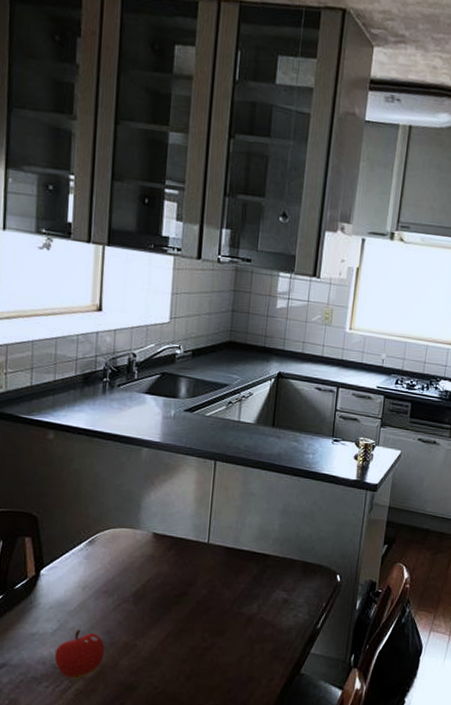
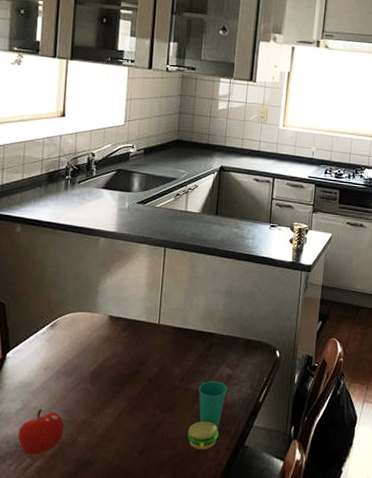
cup: none [239,605,283,676] -> present [187,381,227,450]

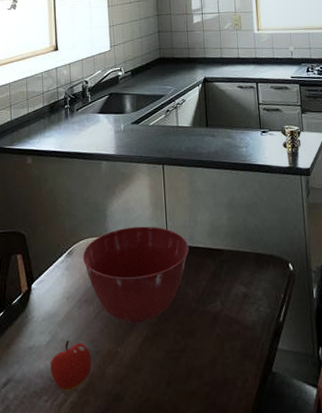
mixing bowl: none [66,305,181,397] -> present [82,226,189,324]
cup: present [187,381,227,450] -> none [212,301,245,378]

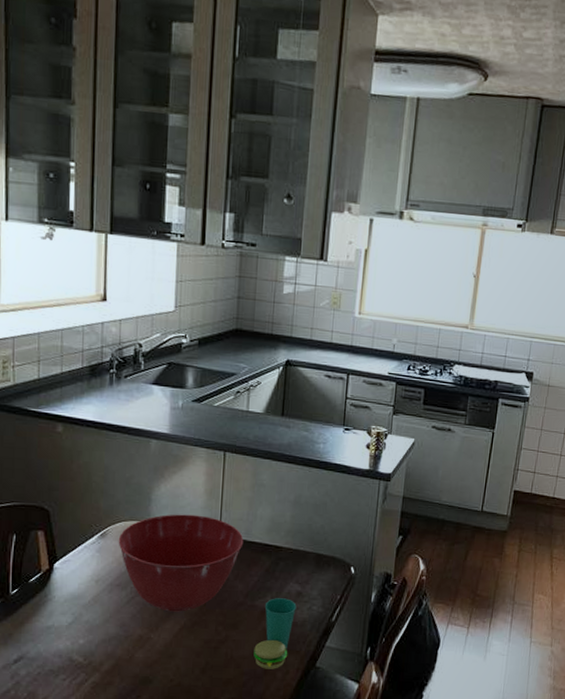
fruit: present [50,341,91,391] -> none [70,623,119,671]
cup: none [212,301,245,378] -> present [253,598,297,669]

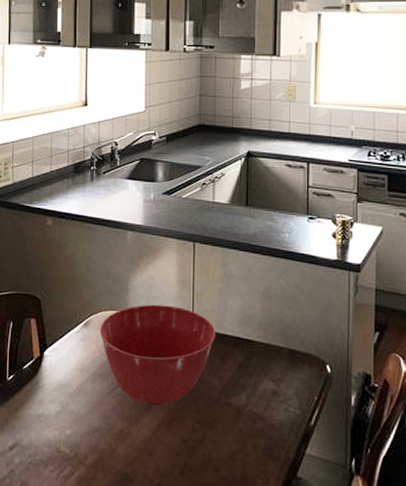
cup: present [253,598,297,669] -> none [232,396,273,477]

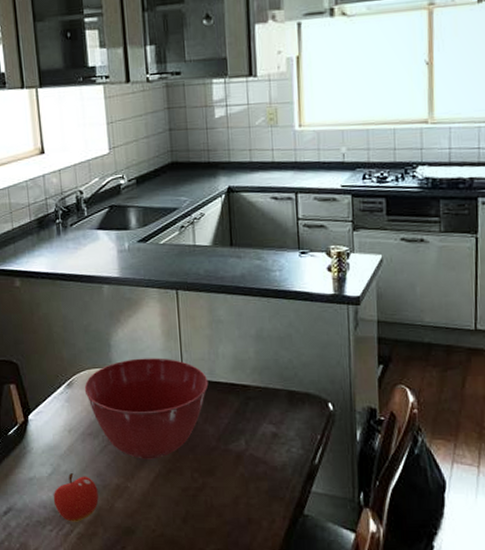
fruit: none [58,413,102,465] -> present [53,473,99,522]

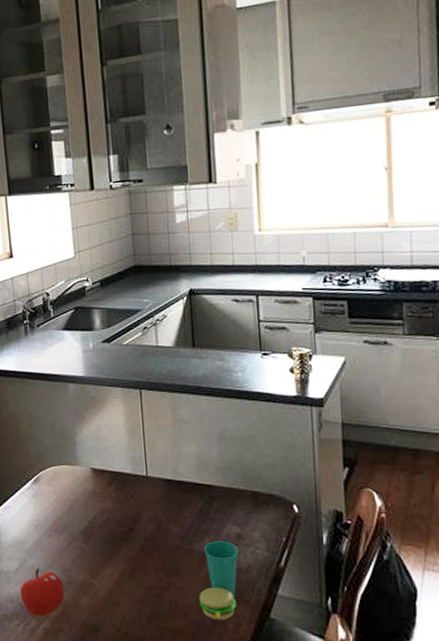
mixing bowl: present [84,358,209,459] -> none [50,456,172,557]
cup: none [234,441,274,518] -> present [199,541,239,620]

